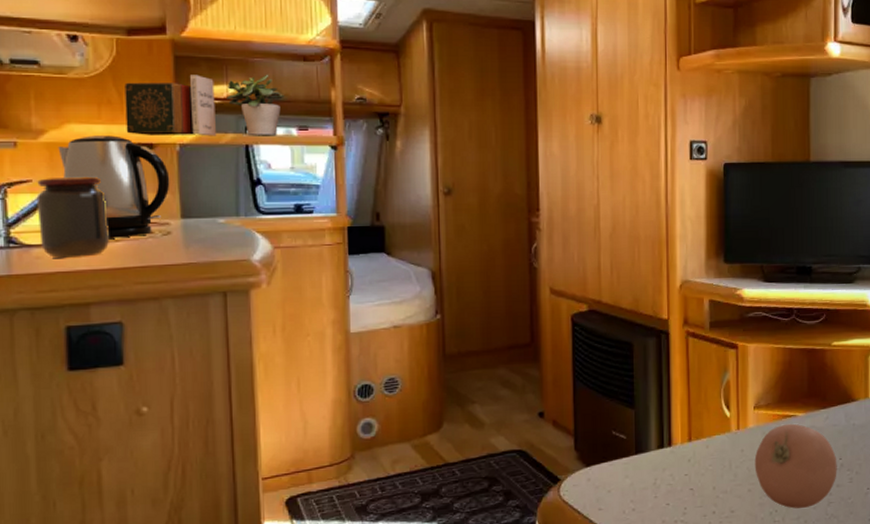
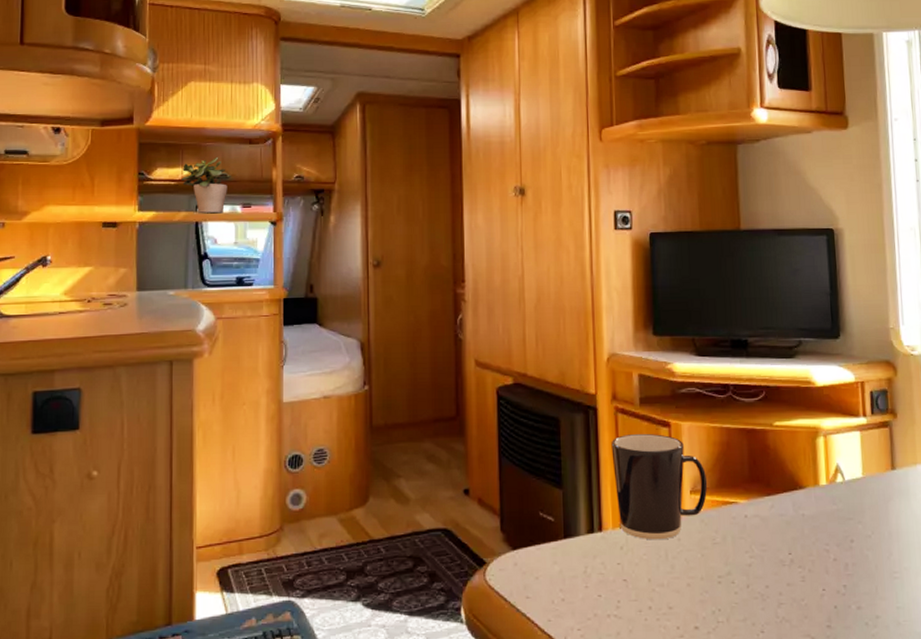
jar: present [36,176,109,259] -> none [16,252,75,329]
kettle: present [58,135,170,240] -> none [37,215,129,311]
decorative box: present [125,82,195,135] -> none [95,167,153,215]
book: present [190,74,216,136] -> none [150,159,171,215]
mug: none [682,355,770,452] -> present [611,433,708,540]
fruit: present [754,423,837,509] -> none [693,511,787,608]

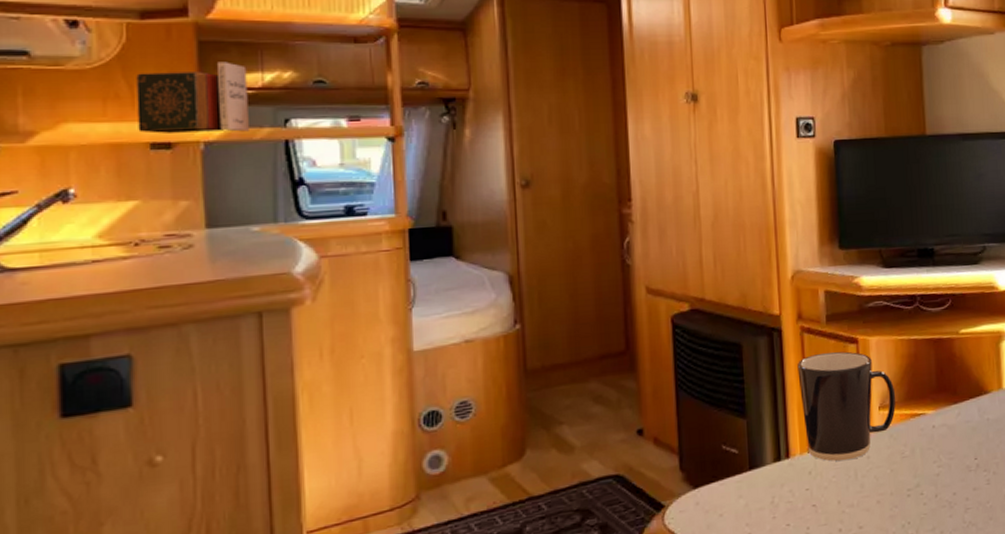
decorative box: none [95,167,153,215] -> present [136,72,224,134]
book: none [150,159,171,215] -> present [218,61,249,132]
potted plant: present [181,156,231,214] -> none [262,58,332,130]

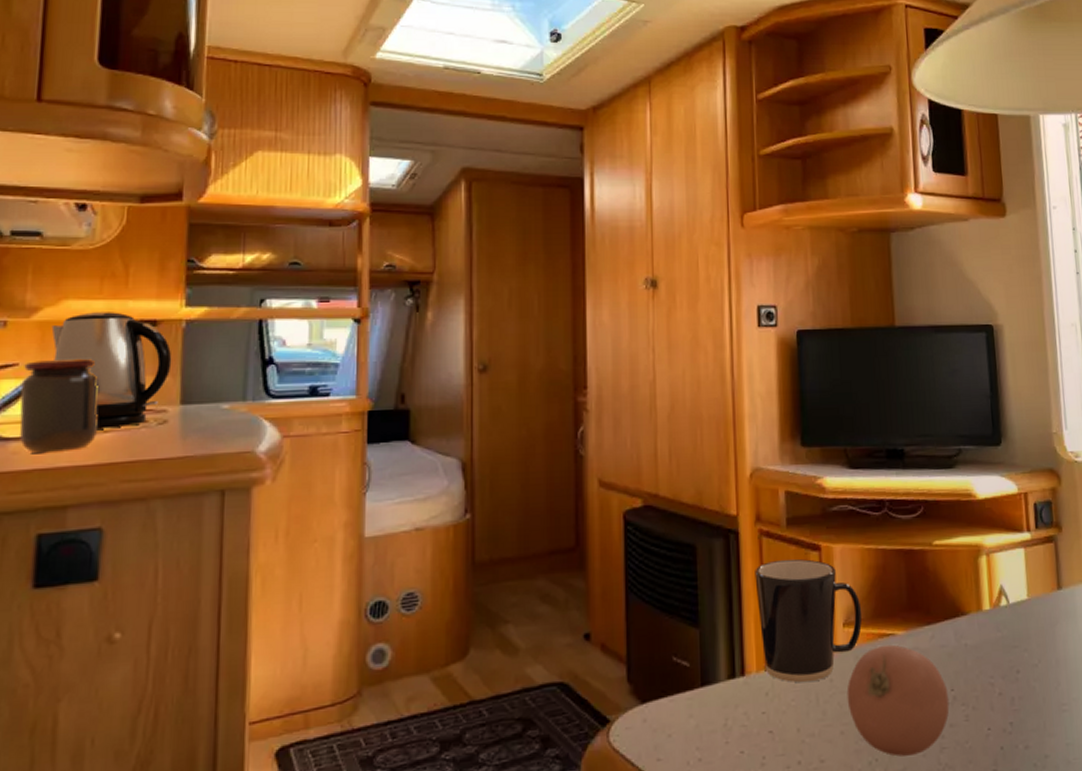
jar: none [23,183,115,284] -> present [19,358,99,454]
kettle: none [51,135,193,257] -> present [51,312,172,431]
decorative box: present [136,72,224,134] -> none [129,253,206,311]
book: present [218,61,249,132] -> none [201,243,230,311]
fruit: none [882,422,973,519] -> present [846,644,950,757]

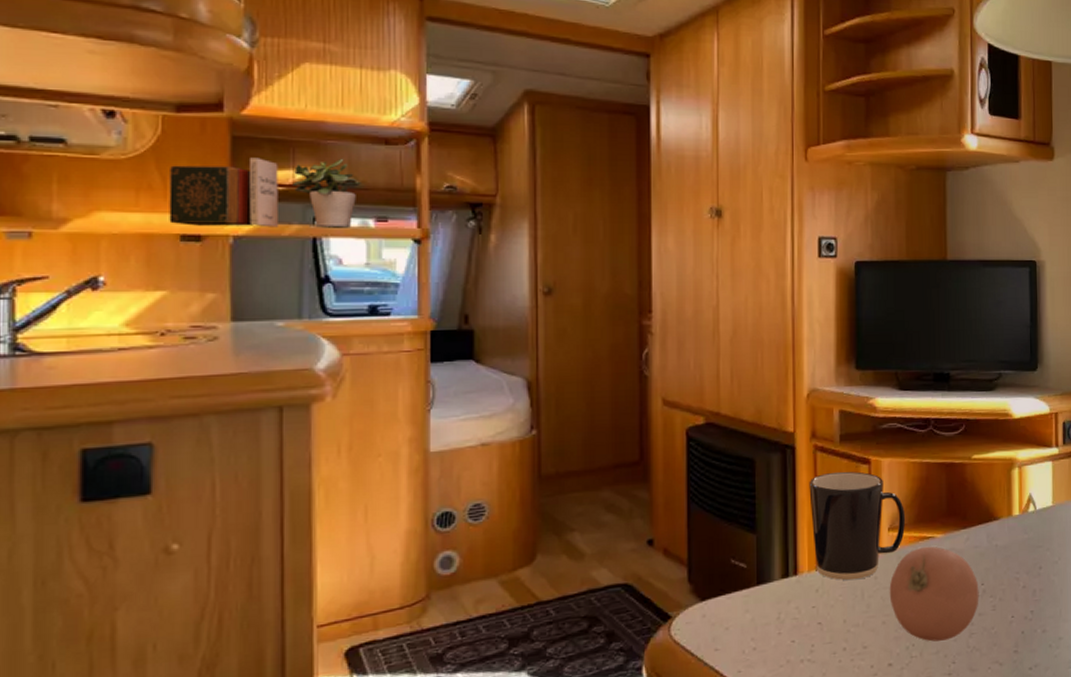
jar: present [19,358,99,454] -> none [52,272,141,369]
kettle: present [51,312,172,431] -> none [83,225,220,346]
decorative box: none [129,253,206,311] -> present [169,165,253,226]
book: none [201,243,230,311] -> present [249,157,278,228]
potted plant: none [242,241,306,310] -> present [292,158,361,228]

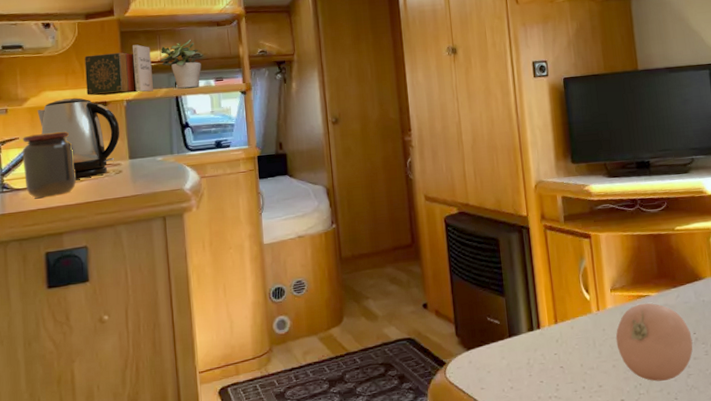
jar: none [52,272,141,369] -> present [22,131,76,199]
kettle: none [83,225,220,346] -> present [37,97,120,180]
mug: present [809,471,906,581] -> none [543,245,625,332]

